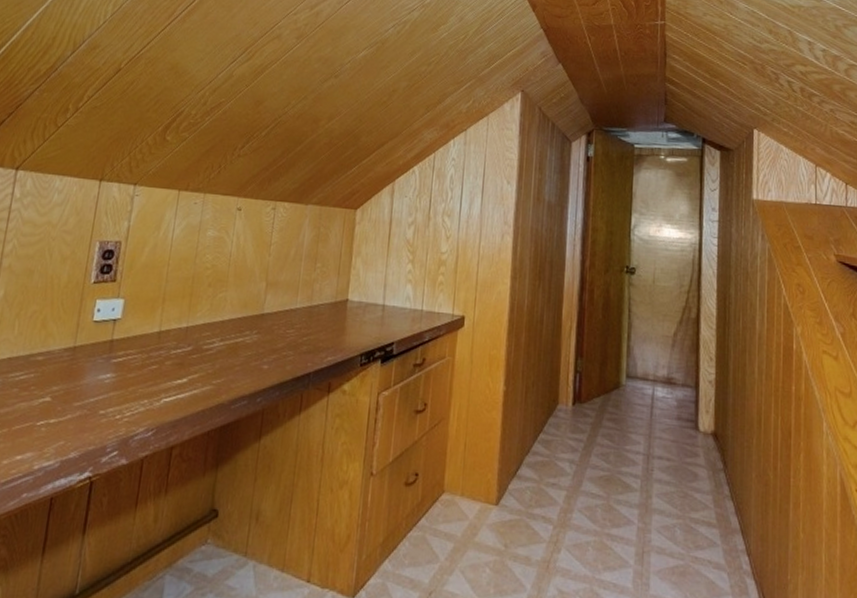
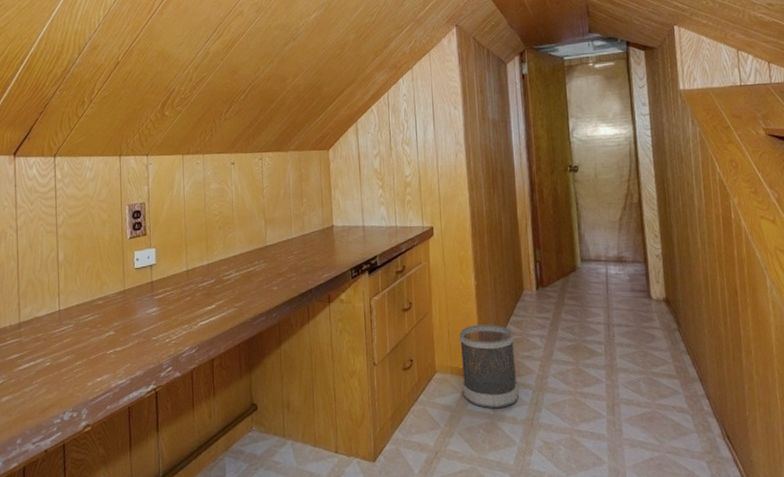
wastebasket: none [472,439,541,545] -> present [459,324,519,409]

